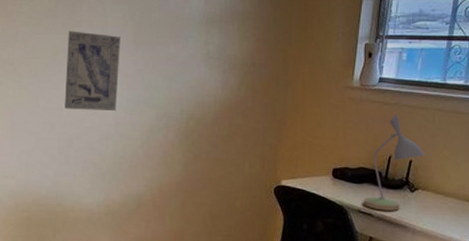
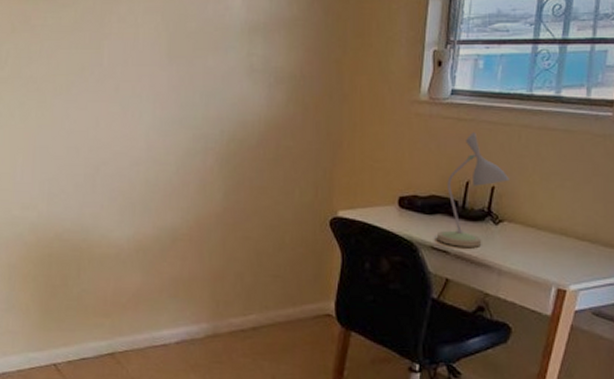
wall art: present [65,31,120,111] -> none [91,44,153,132]

